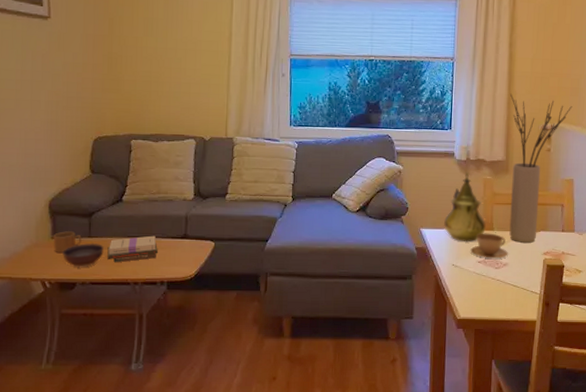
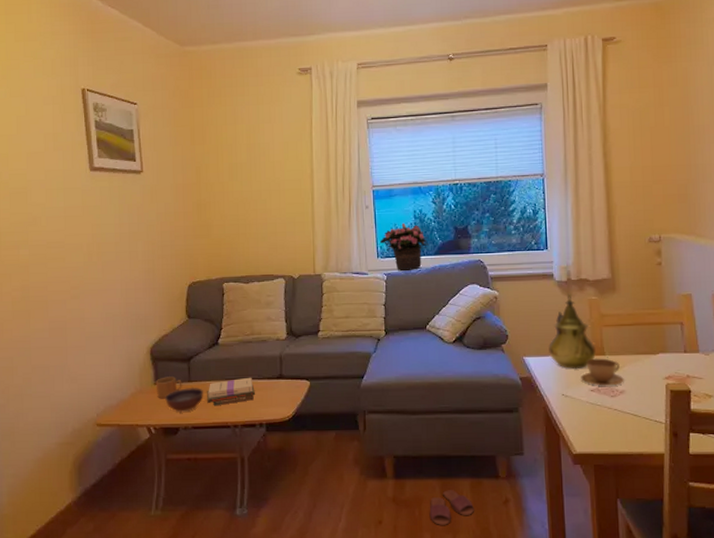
potted flower: none [294,93,342,141] -> present [380,223,430,272]
slippers: none [321,349,364,382] -> present [429,490,474,525]
vase: present [509,93,573,243] -> none [610,206,682,367]

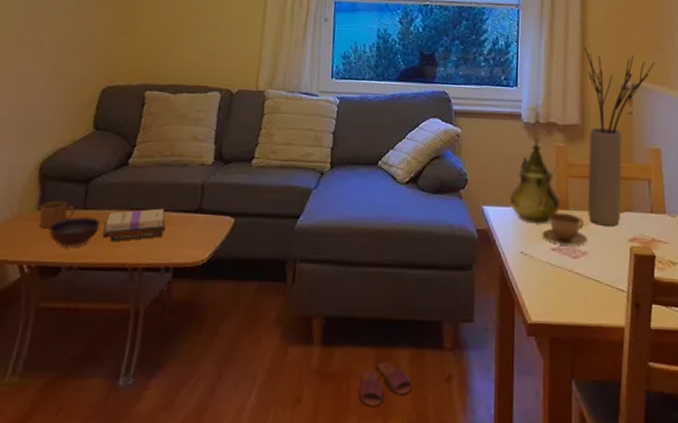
potted flower: present [380,223,430,272] -> none [337,41,391,97]
vase: none [610,206,682,367] -> present [584,46,655,226]

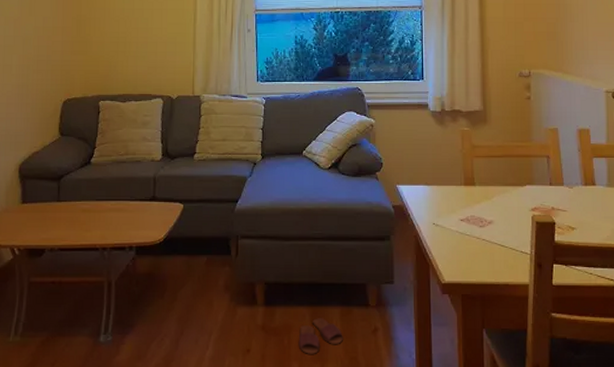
mug: present [39,201,75,229] -> none [22,196,51,219]
bowl: present [49,216,100,247] -> none [32,207,72,233]
books: present [103,208,166,242] -> none [76,198,126,228]
teapot: present [509,137,561,224] -> none [420,124,467,199]
teacup: present [542,212,587,246] -> none [451,188,493,216]
vase: present [584,46,655,226] -> none [483,40,551,198]

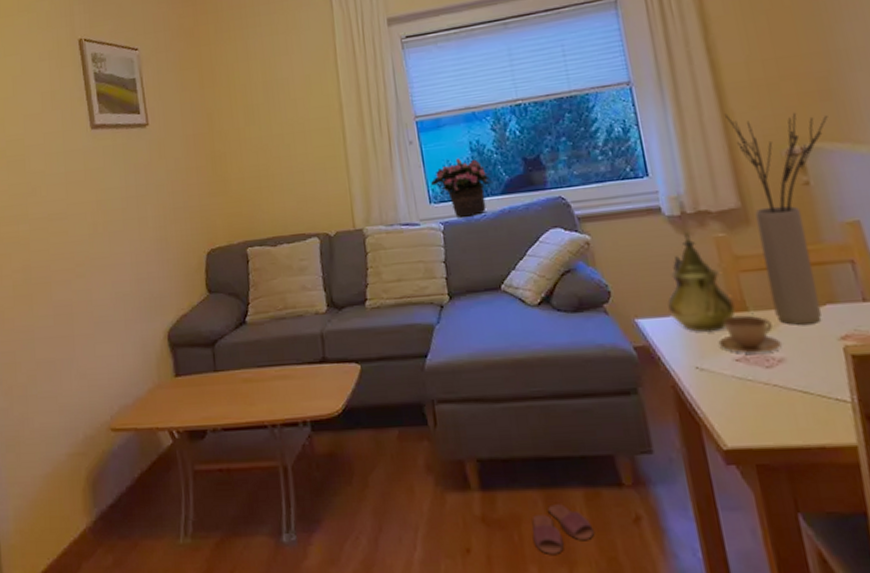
potted flower: none [261,48,309,96] -> present [431,157,494,219]
teapot: none [420,124,467,199] -> present [667,231,736,333]
teacup: none [451,188,493,216] -> present [718,315,782,354]
vase: none [483,40,551,198] -> present [725,112,828,325]

